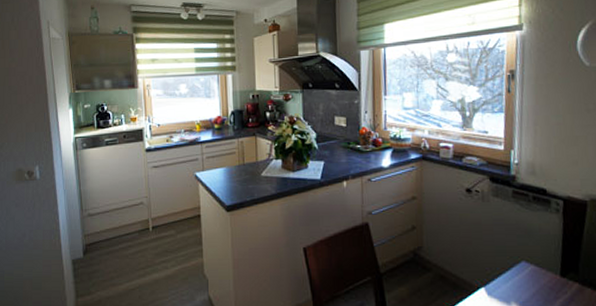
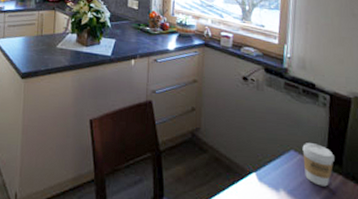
coffee cup: none [534,252,570,296] -> present [302,143,334,187]

